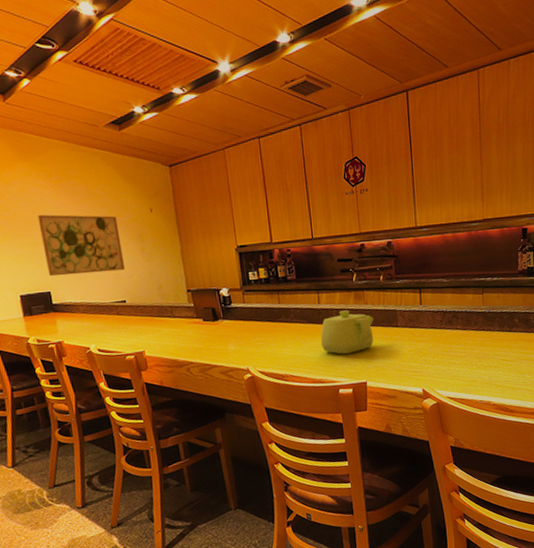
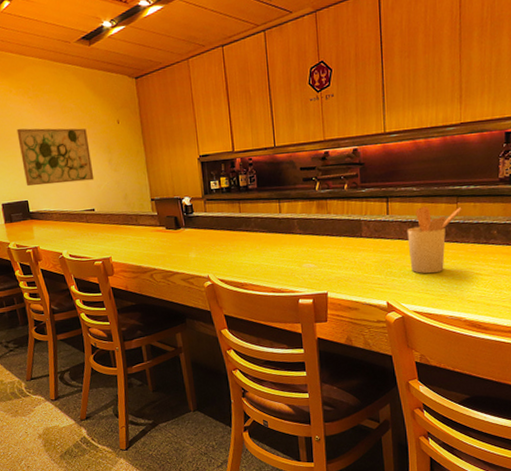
teapot: present [321,310,374,354] -> none [281,219,337,264]
utensil holder: none [439,297,487,361] -> present [407,206,462,274]

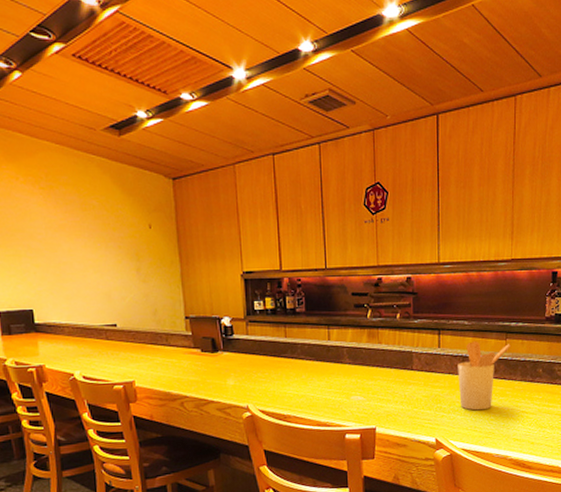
wall art: present [16,128,94,187] -> none [22,223,118,293]

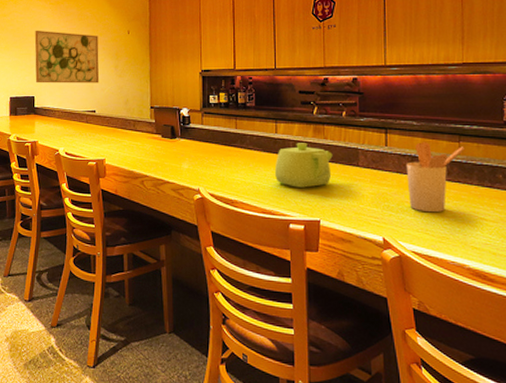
wall art: none [22,223,118,293] -> present [34,30,100,83]
teapot: none [329,349,387,396] -> present [275,143,333,188]

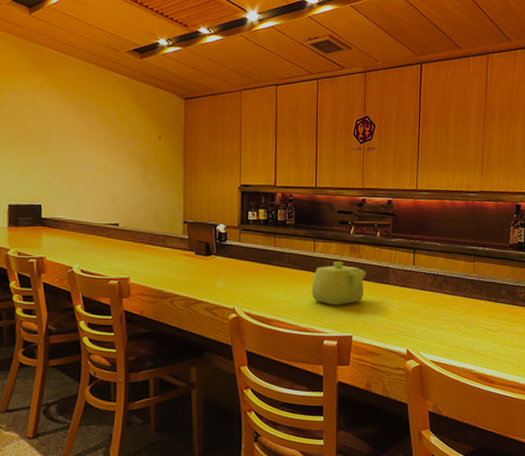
wall art: present [34,30,100,83] -> none [42,126,124,193]
utensil holder: present [406,142,465,213] -> none [430,262,478,325]

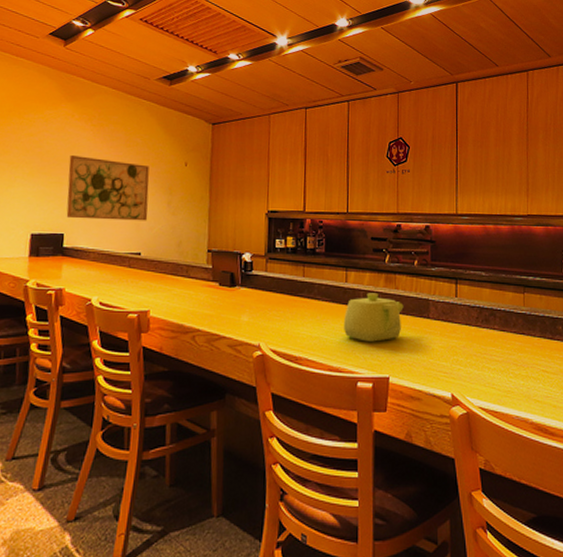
wall art: none [42,126,124,193] -> present [66,154,150,221]

